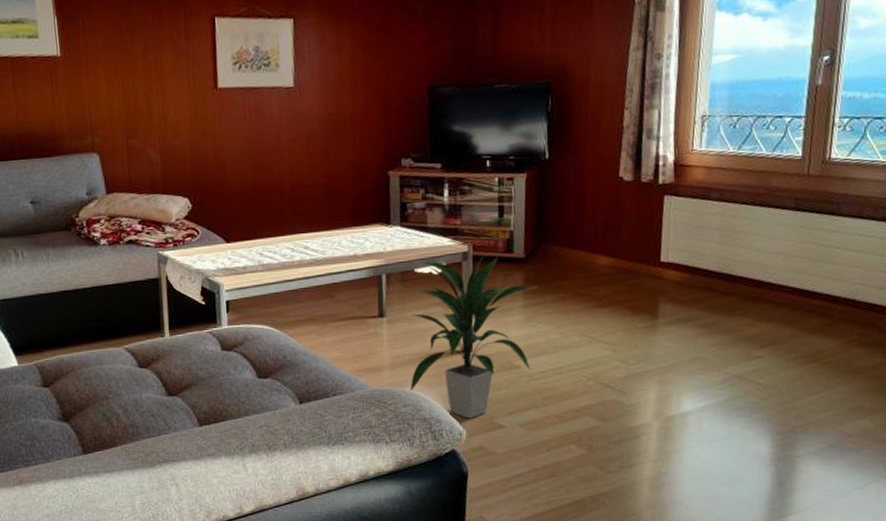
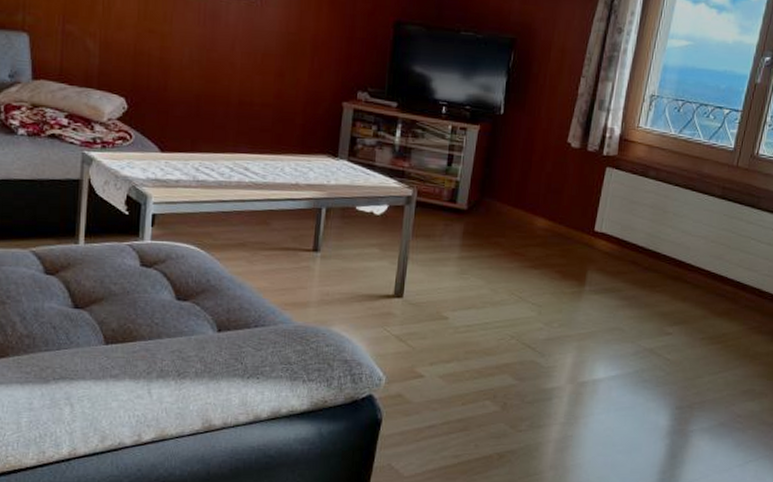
indoor plant: present [409,255,538,419] -> none [334,199,476,365]

